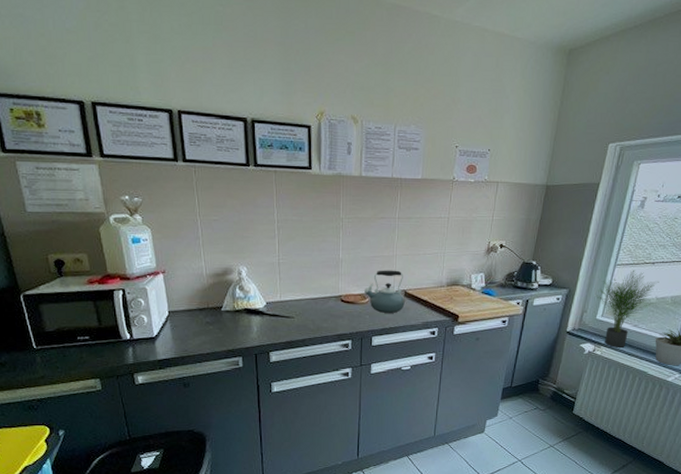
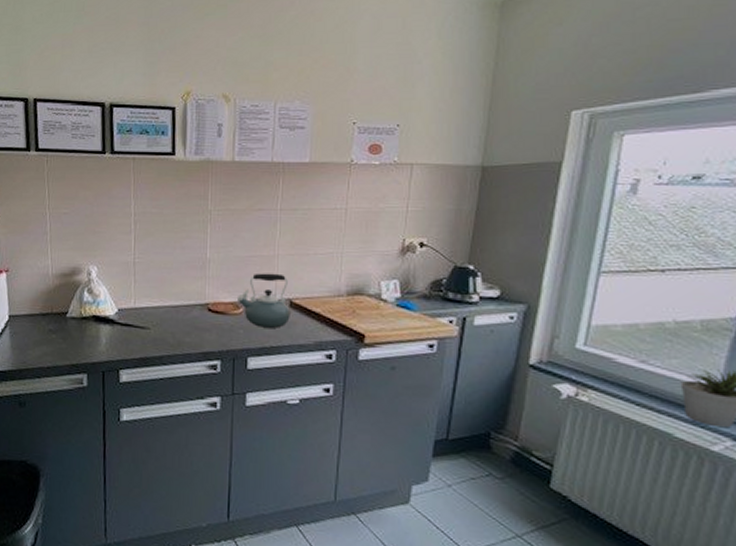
potted plant: present [596,270,659,347] -> none [573,279,677,393]

